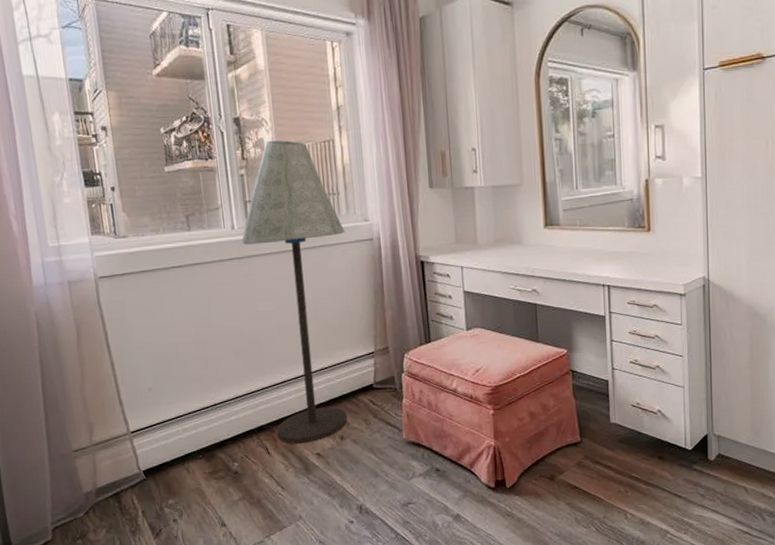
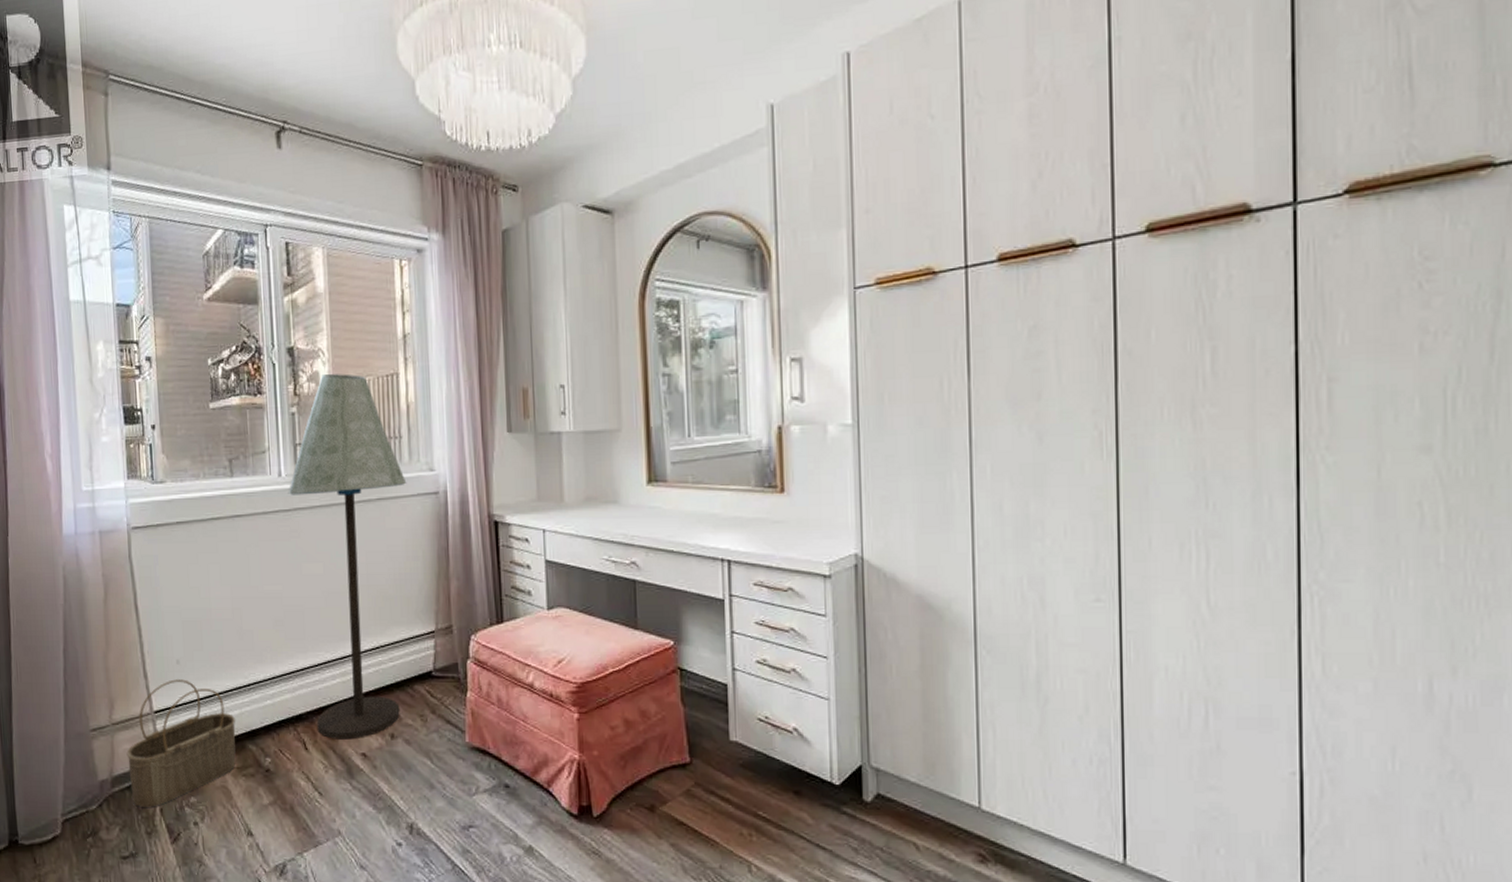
wicker basket: none [108,403,207,511] -> present [126,679,236,807]

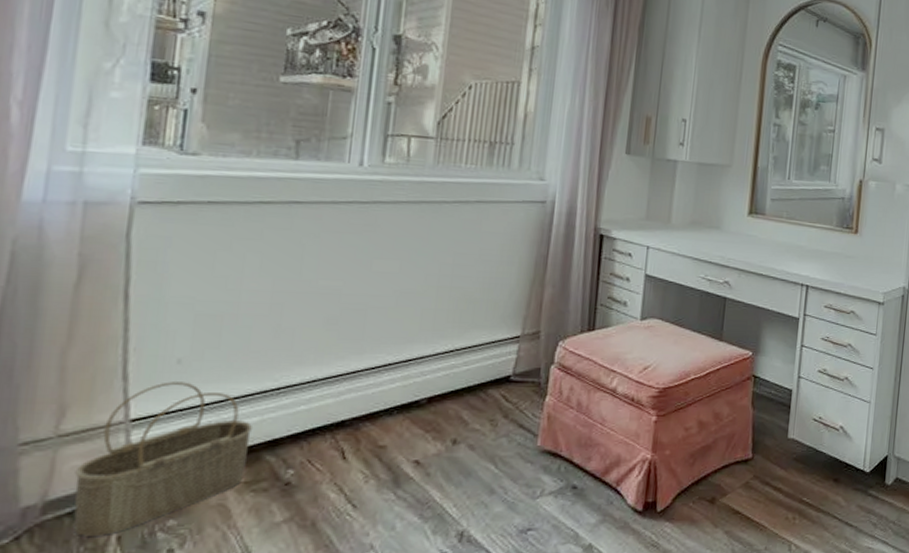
floor lamp: present [288,373,407,740] -> none [362,68,513,447]

